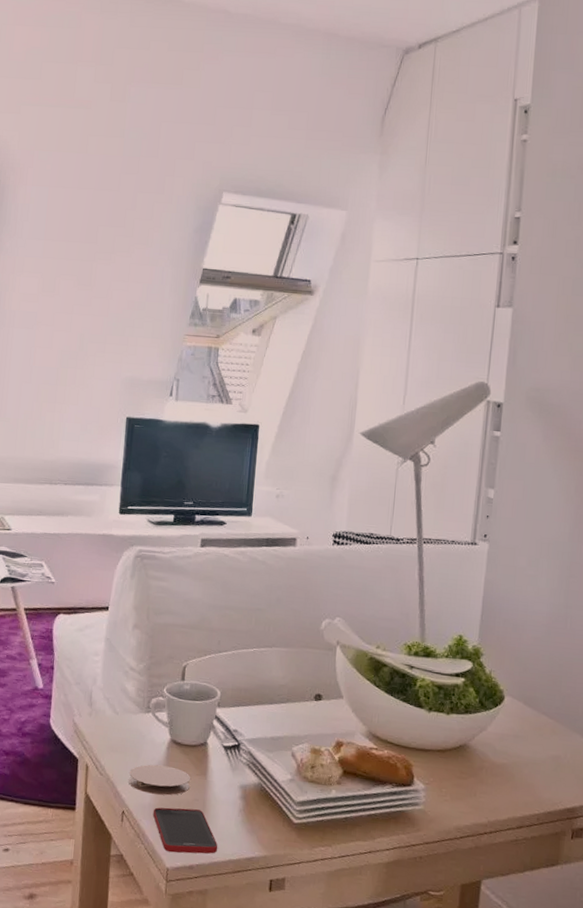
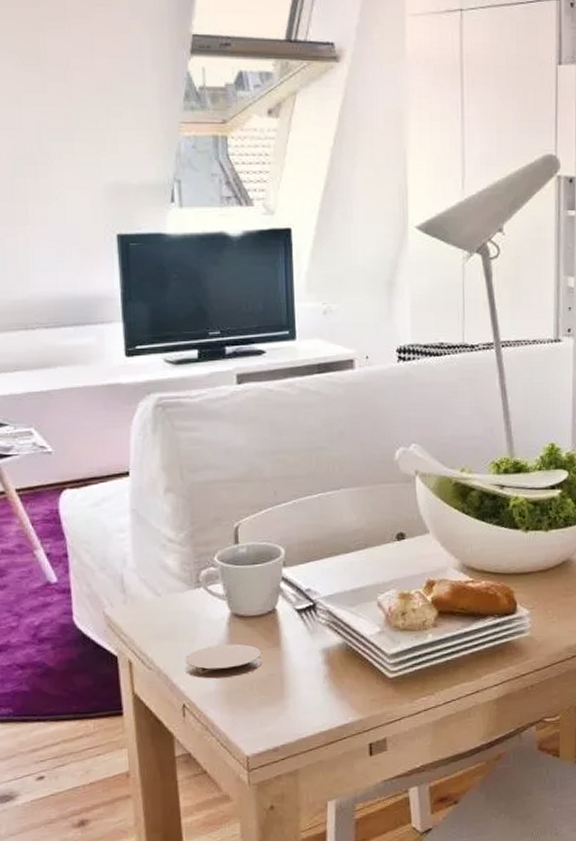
cell phone: present [153,807,218,854] -> none [220,685,305,739]

